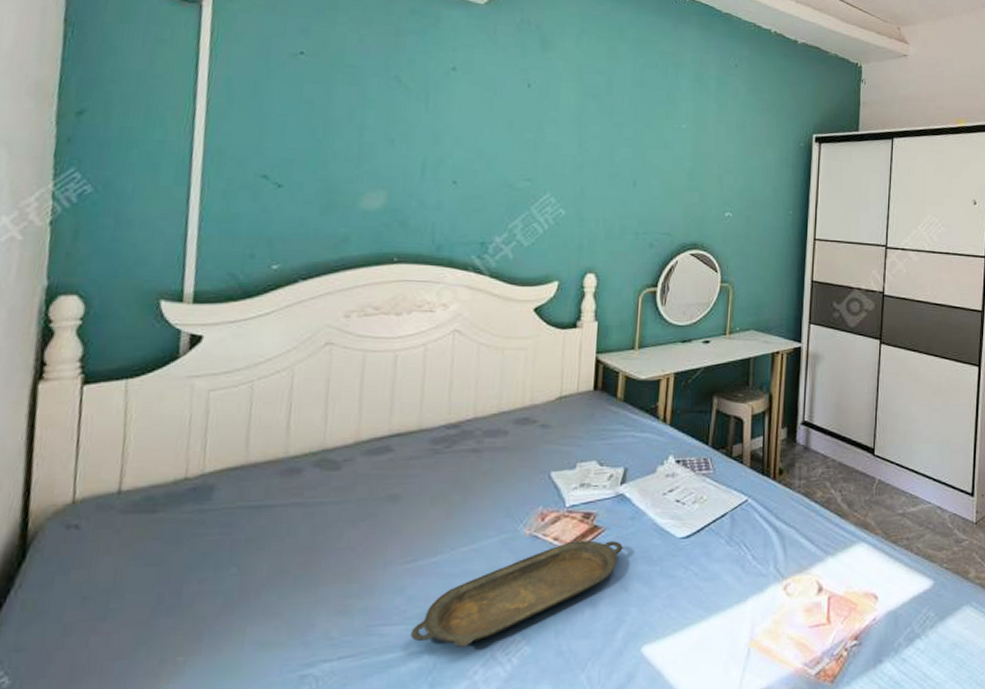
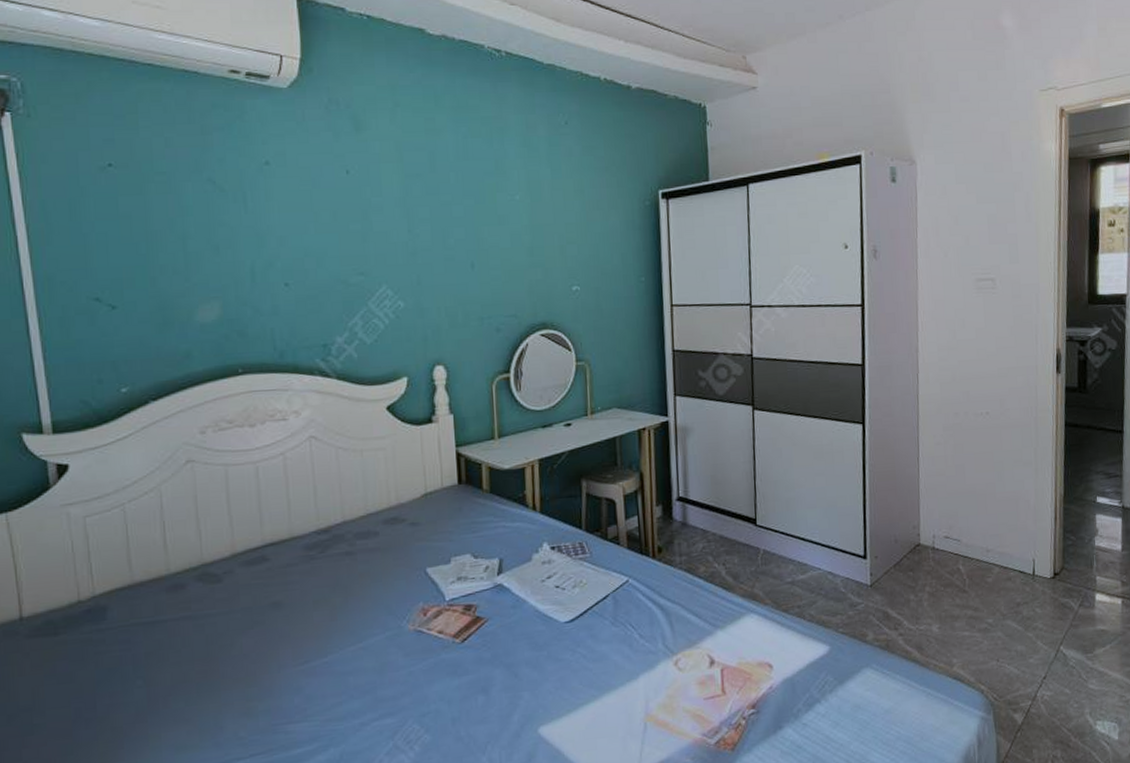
serving tray: present [410,540,623,647] -> none [314,630,508,739]

